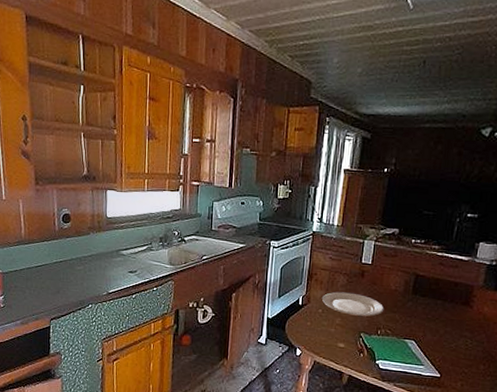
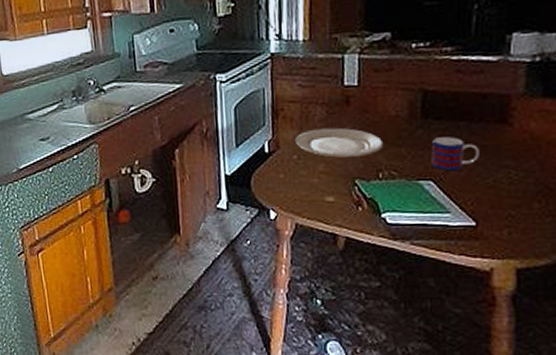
mug: none [415,309,449,336] -> present [431,137,479,171]

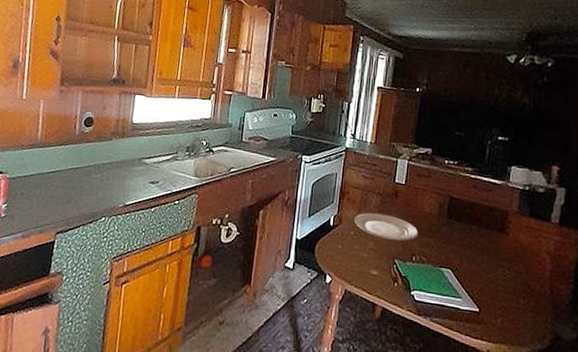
mug: present [431,137,479,171] -> none [451,235,485,264]

